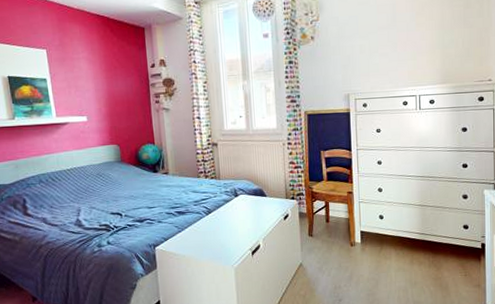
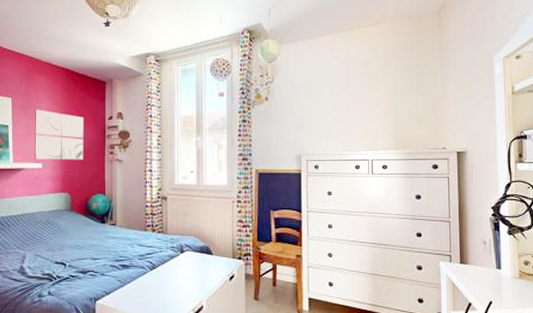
wall art: none [73,60,129,113] -> present [34,109,84,160]

